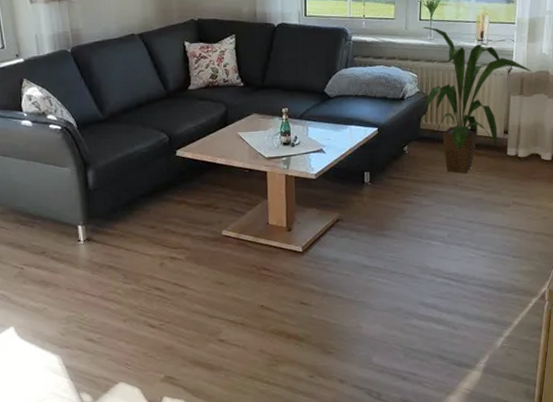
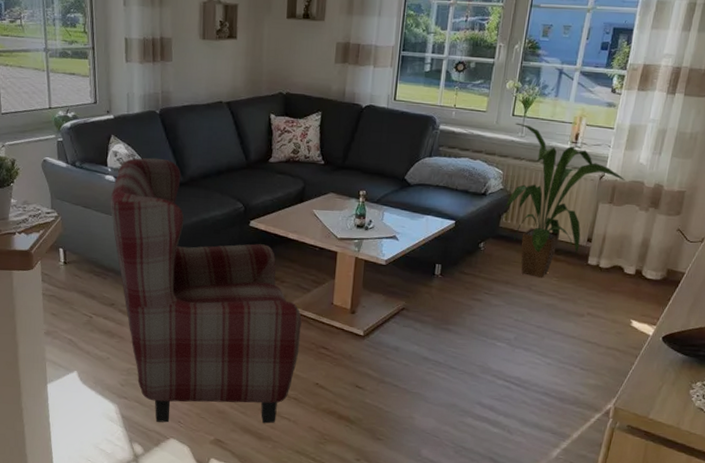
armchair: none [29,97,241,368] -> present [110,157,302,424]

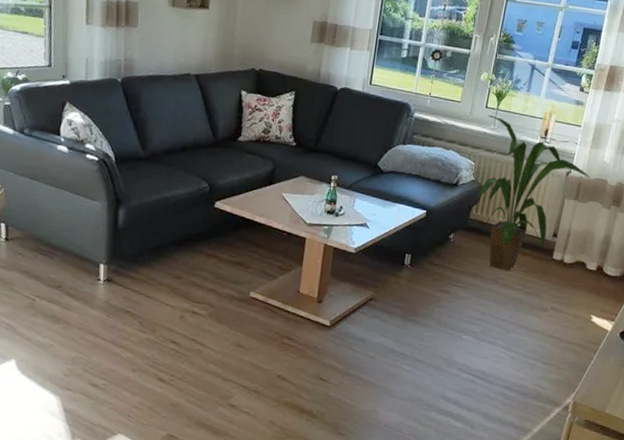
armchair: present [110,157,302,424] -> none [61,128,266,418]

